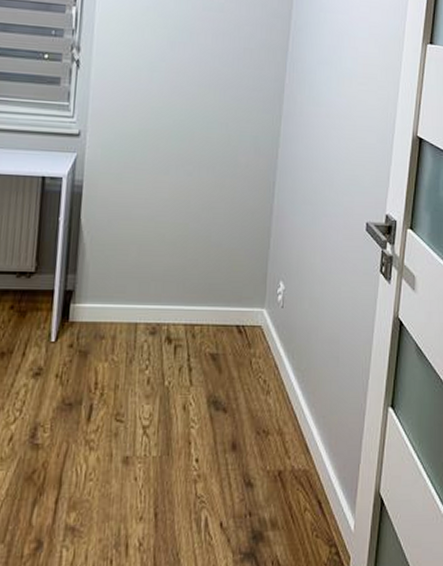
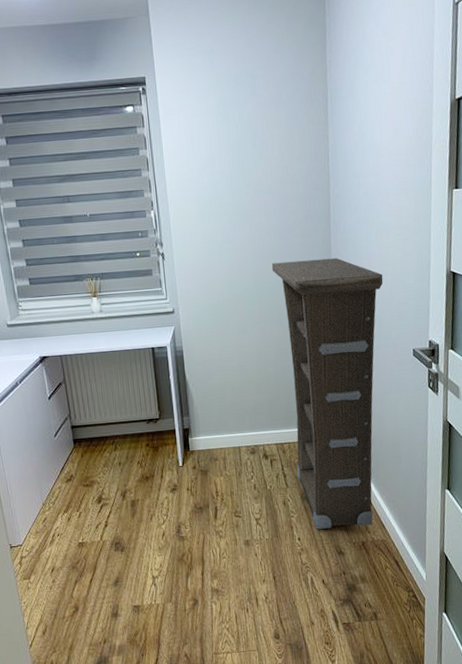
cabinet: none [206,94,341,449] -> present [271,258,383,529]

